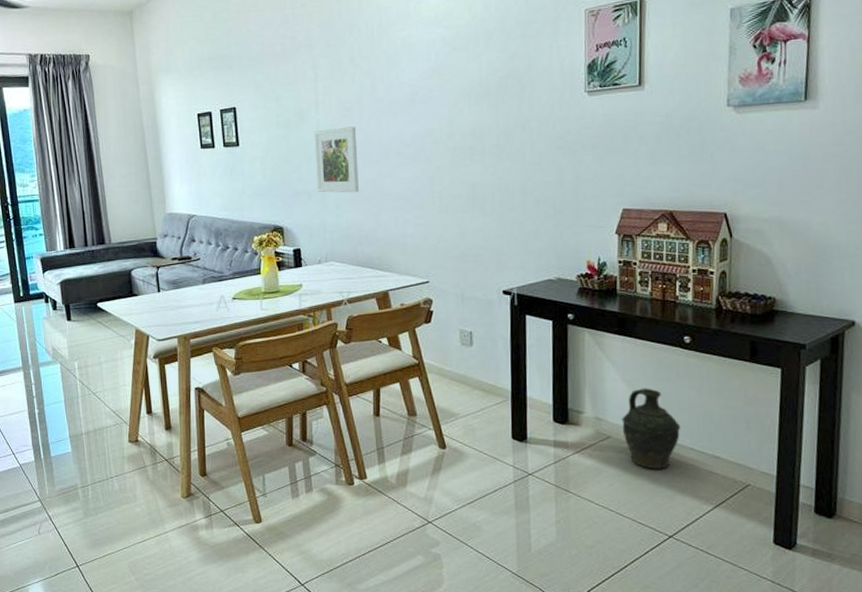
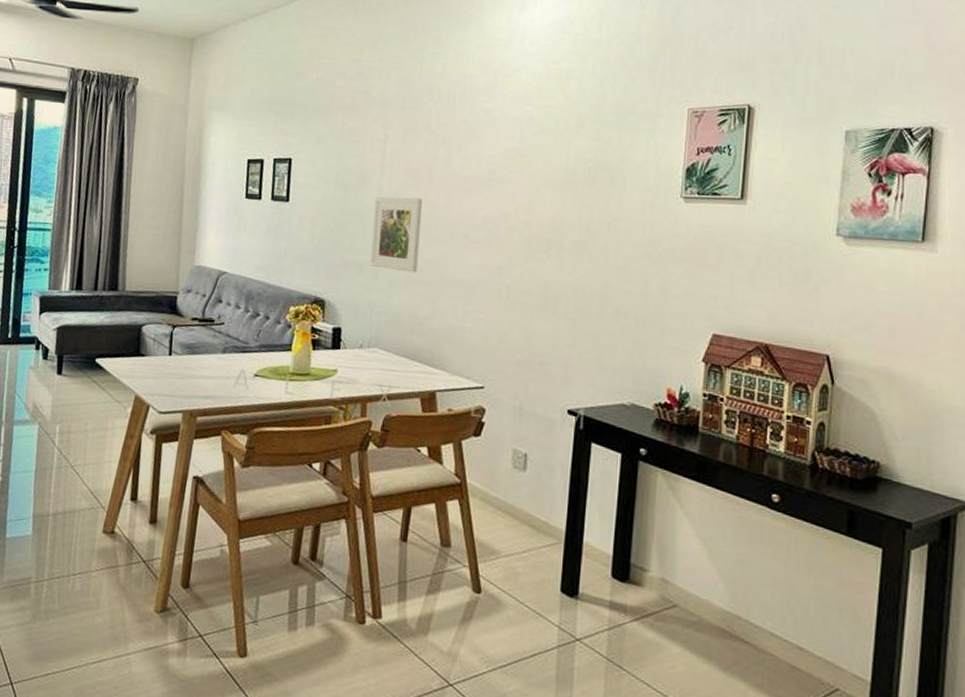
ceramic jug: present [622,388,681,469] -> none [692,550,762,655]

